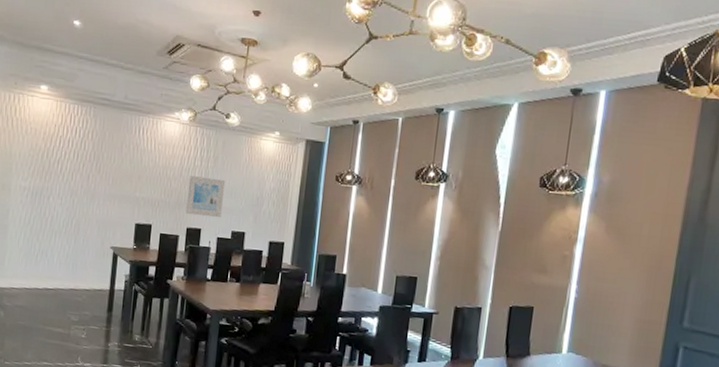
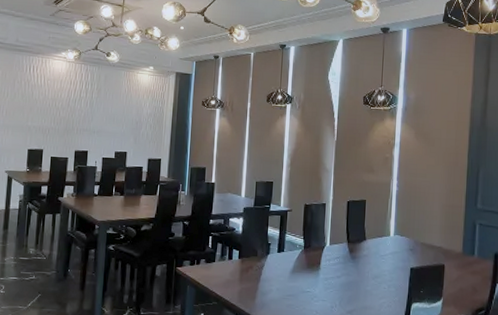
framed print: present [186,176,226,218] -> none [73,106,108,141]

